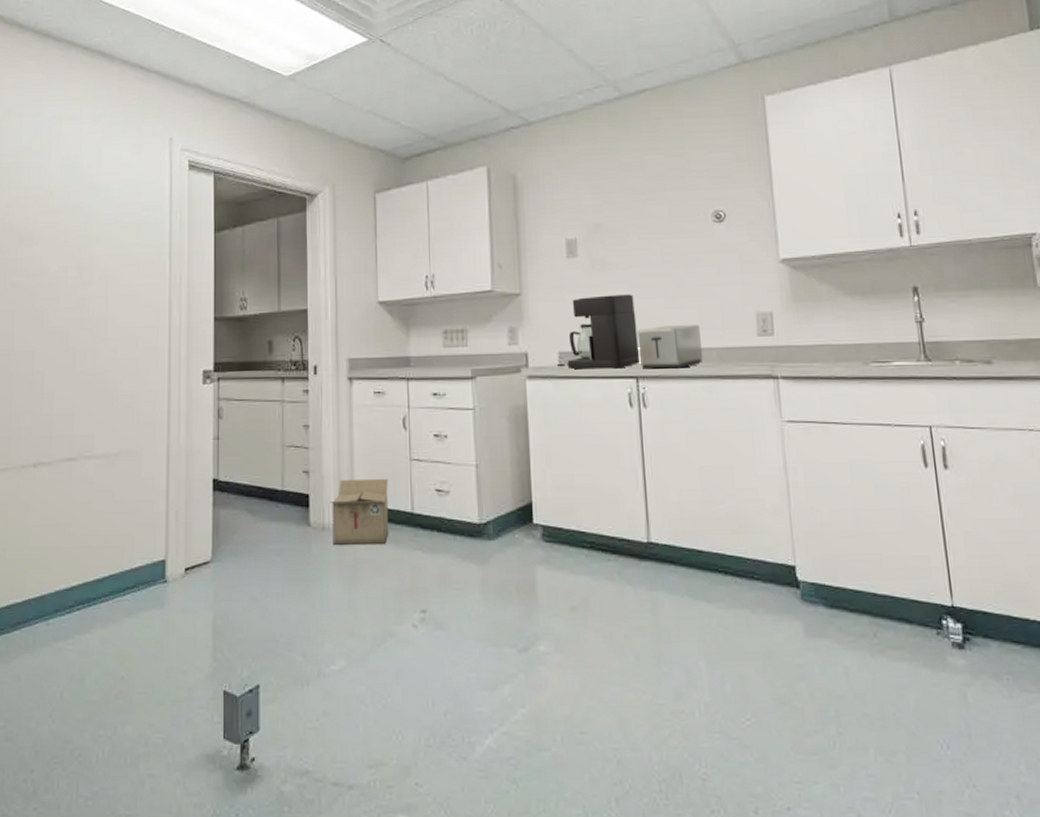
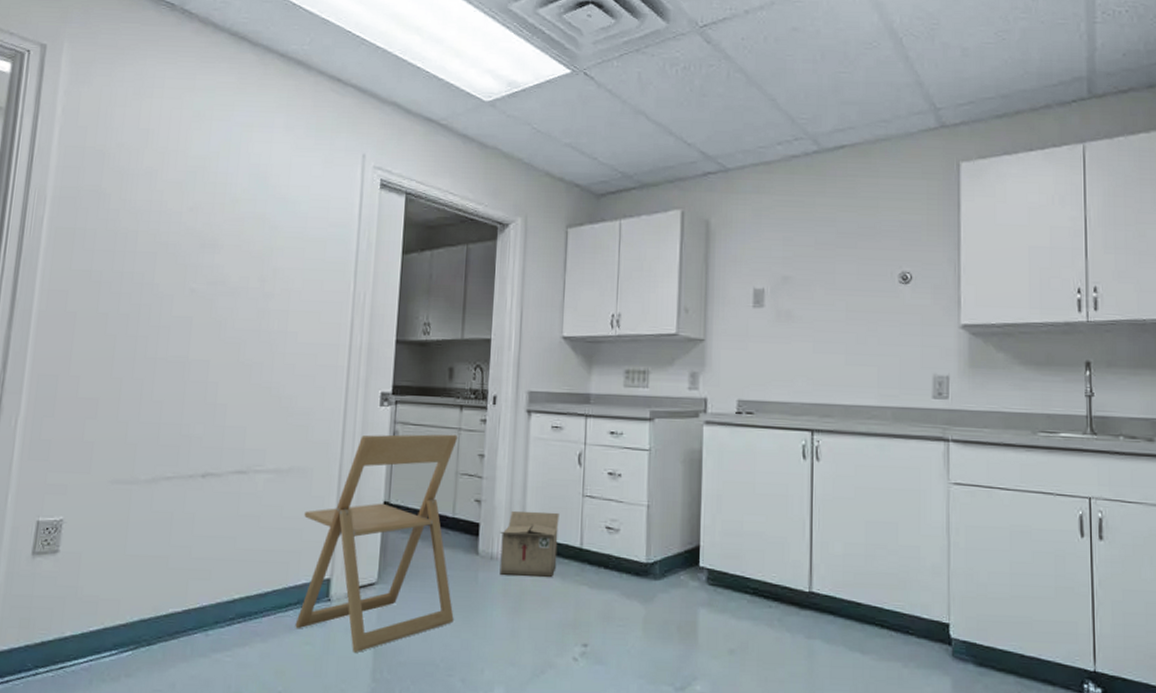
folding chair: none [134,407,290,632] -> present [295,434,458,652]
coffee maker: present [567,294,639,369] -> none [745,347,816,420]
toaster: present [637,324,704,370] -> none [816,381,879,426]

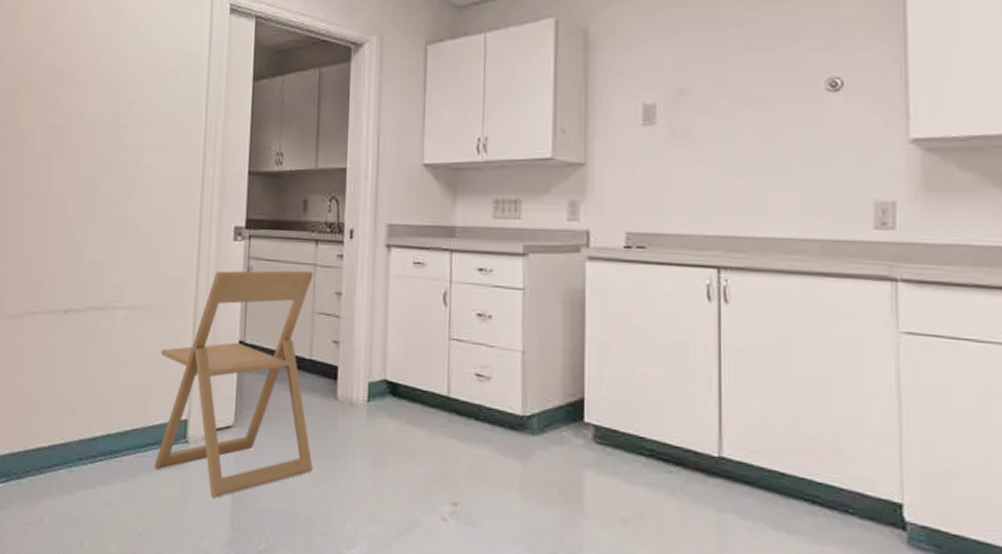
cardboard box: present [499,510,559,577] -> none [360,353,423,427]

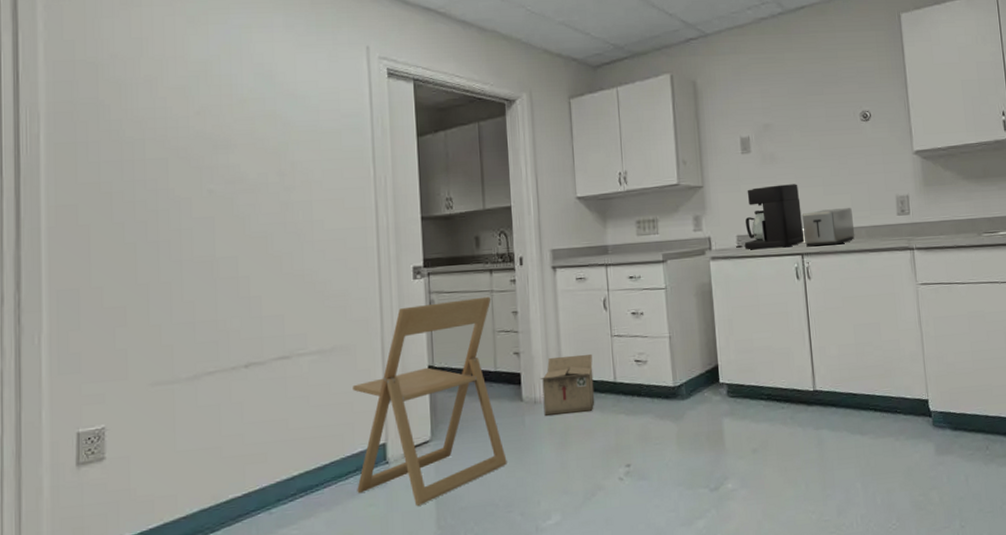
cardboard box: none [360,353,423,427] -> present [541,353,595,416]
coffee maker: none [635,170,723,256] -> present [744,184,804,249]
toaster: none [722,209,803,262] -> present [801,207,855,247]

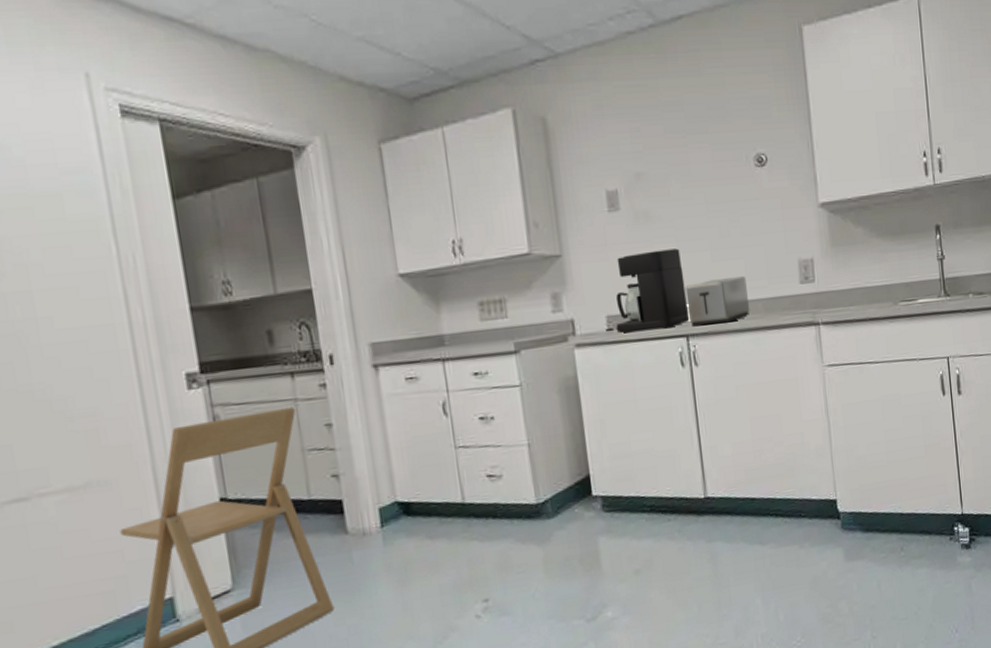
cardboard box: present [541,353,595,416] -> none [369,470,440,549]

